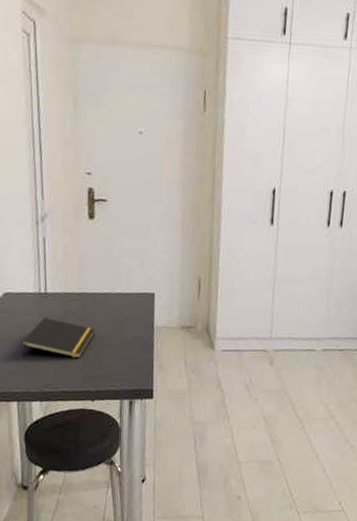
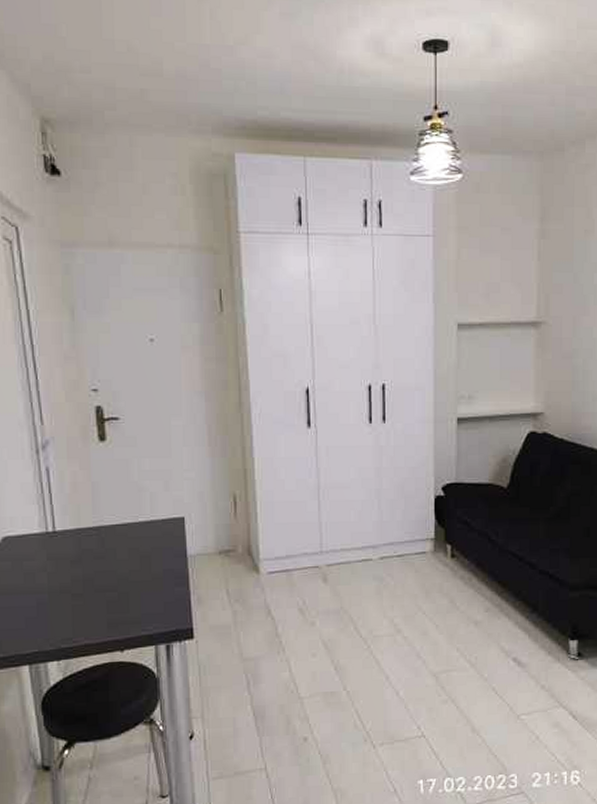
notepad: present [21,318,96,359] -> none [29,560,118,610]

